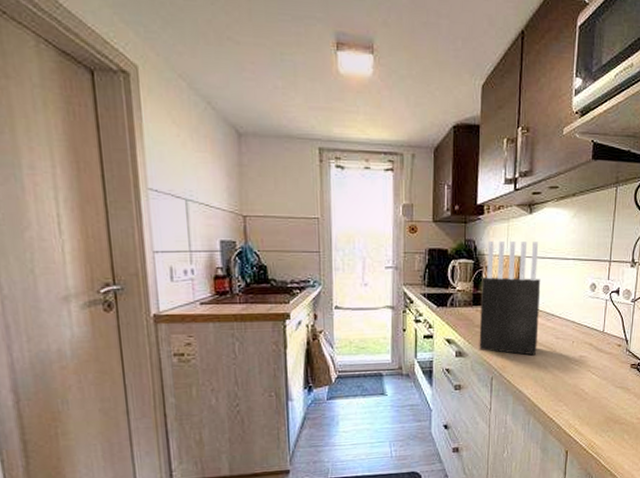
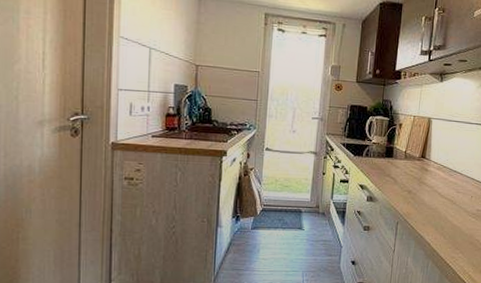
knife block: present [479,240,541,356] -> none [388,102,447,206]

